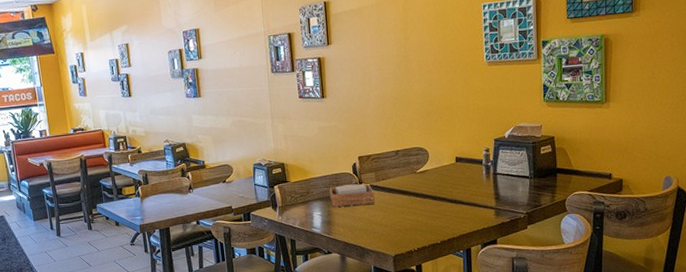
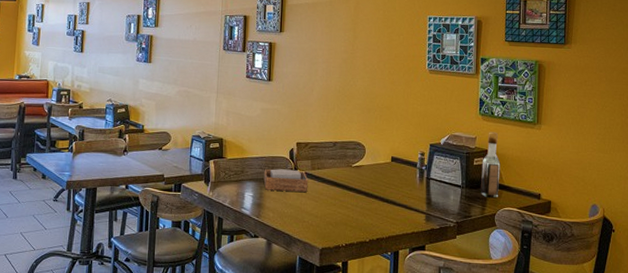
bottle: none [549,117,569,184] -> present [480,132,501,197]

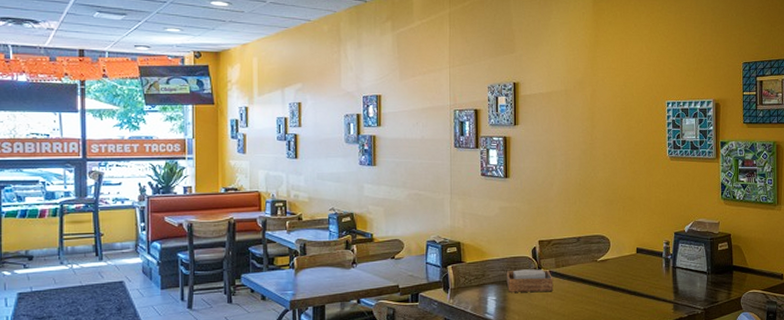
bottle: present [480,132,501,197] -> none [725,216,744,281]

